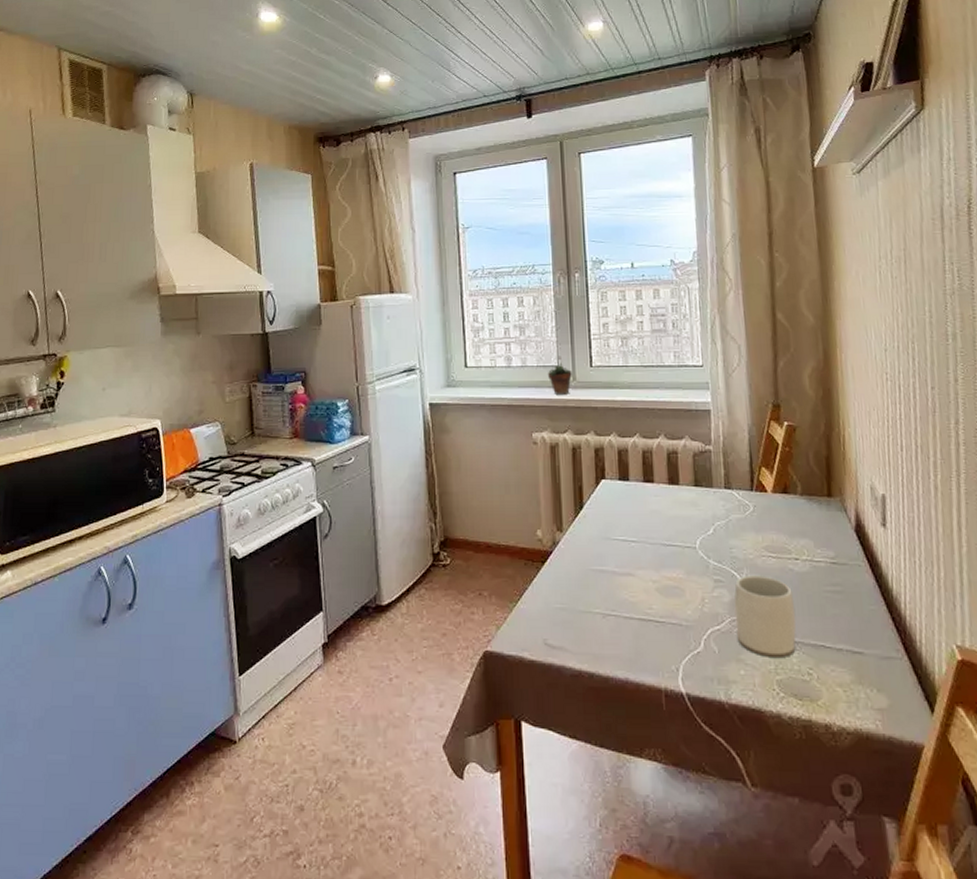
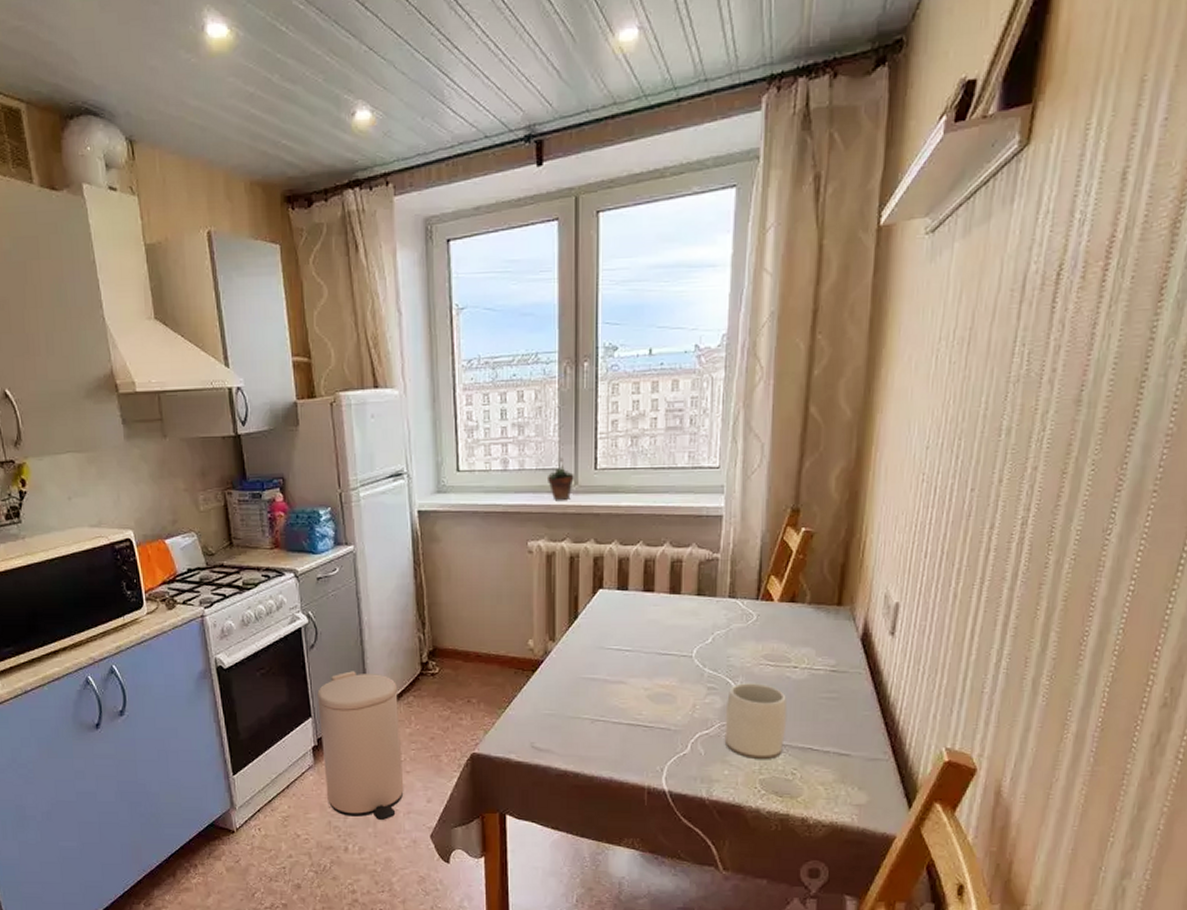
pedal bin: none [329,562,415,729] -> present [317,671,404,821]

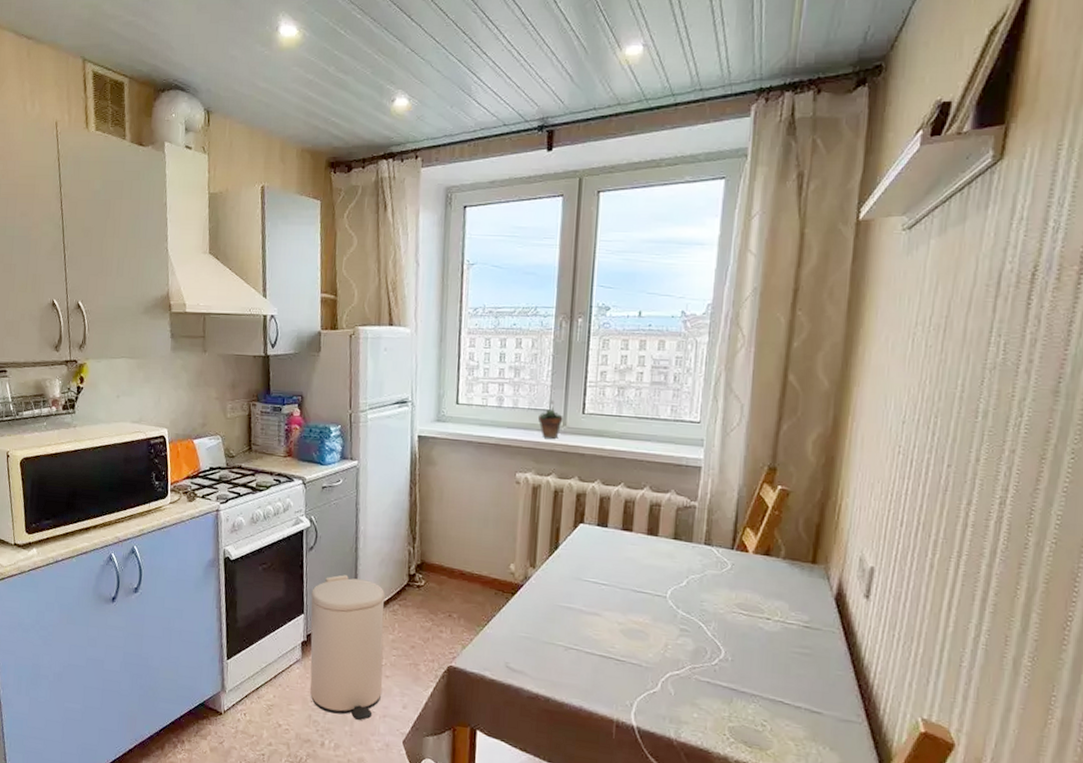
mug: present [724,683,788,759] -> none [695,628,759,708]

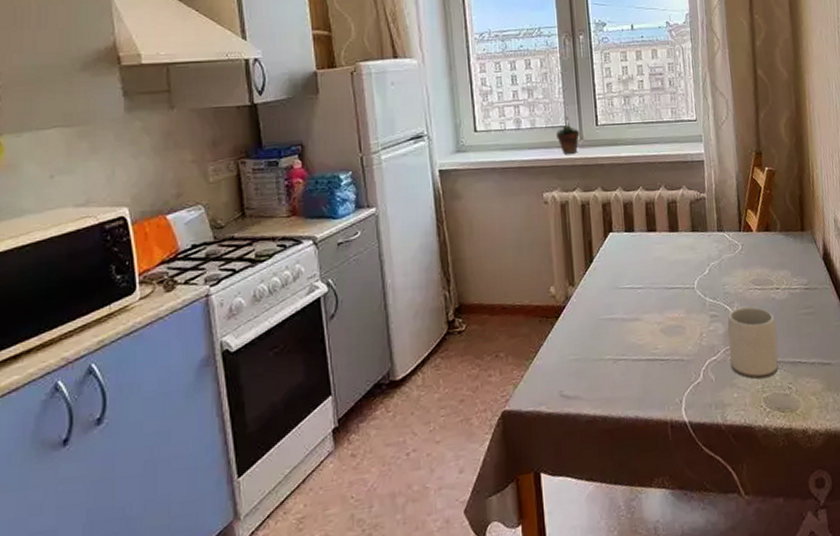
pedal bin: present [310,574,385,721] -> none [338,338,434,505]
mug: none [695,628,759,708] -> present [727,306,779,379]

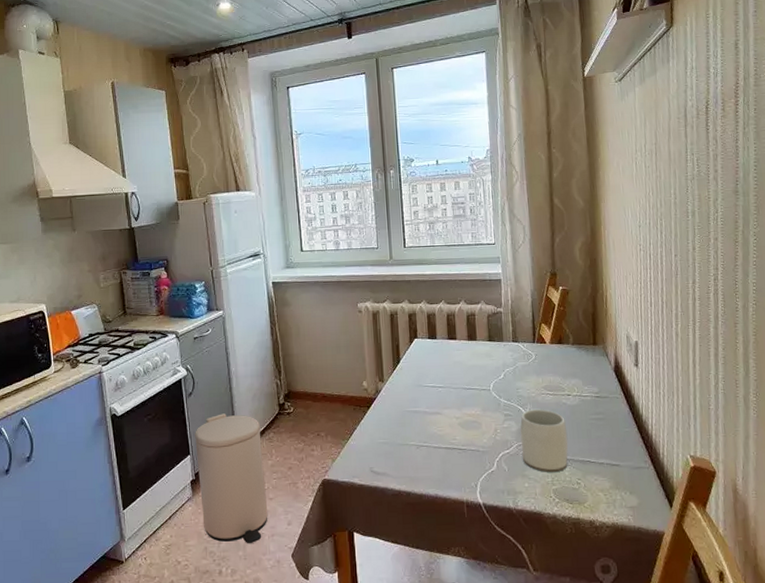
pedal bin: none [338,338,434,505] -> present [195,413,268,544]
succulent plant: present [556,116,579,154] -> none [370,239,389,271]

